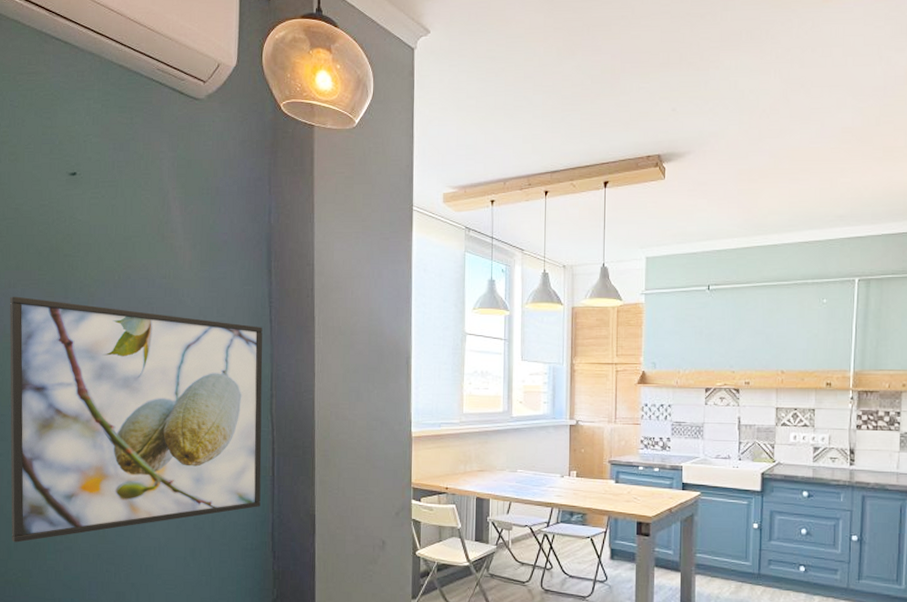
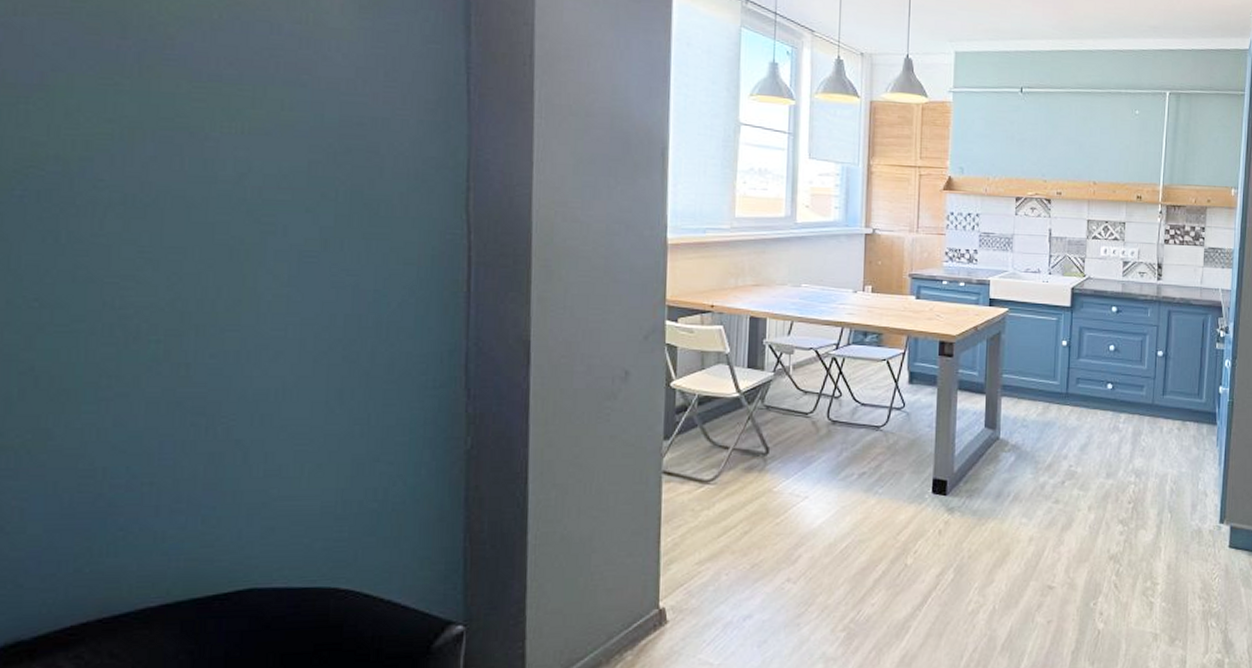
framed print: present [9,296,263,543] -> none [12,28,456,390]

